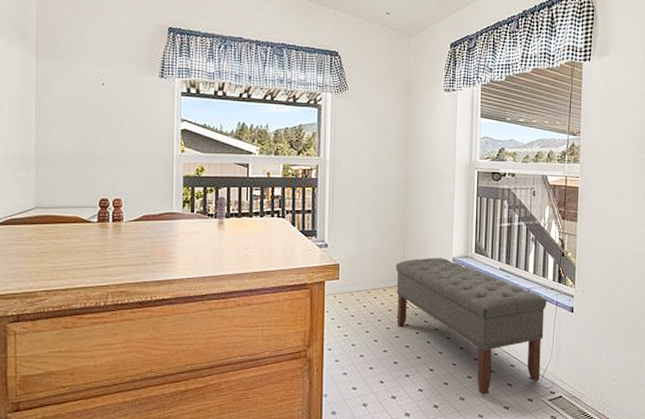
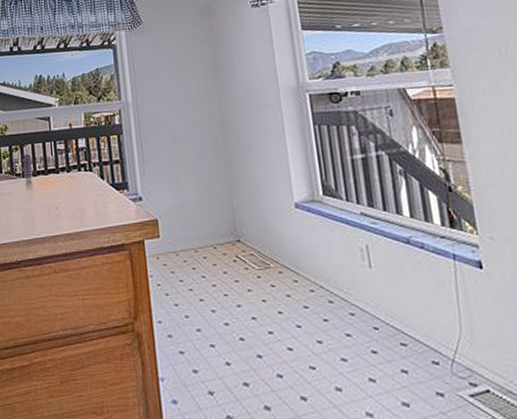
bench: present [395,258,547,395] -> none [224,204,450,385]

